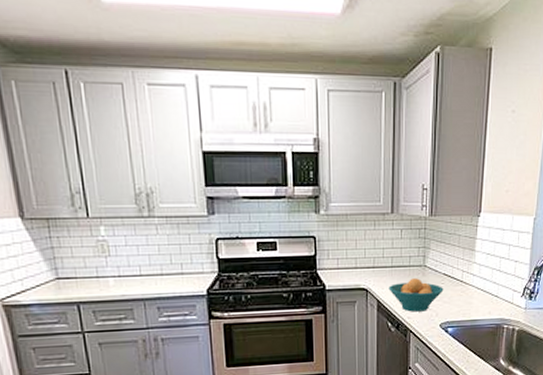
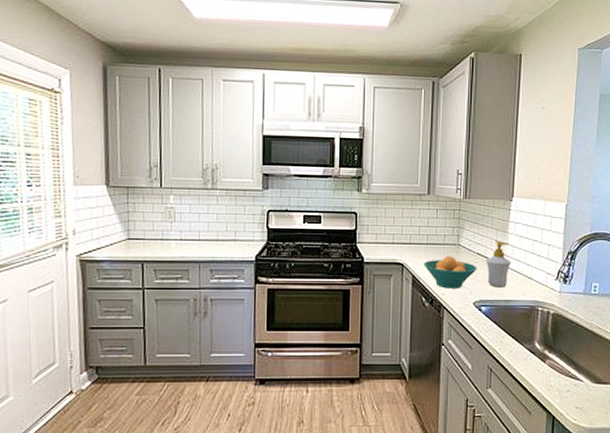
soap bottle: none [452,260,478,308] -> present [485,241,511,288]

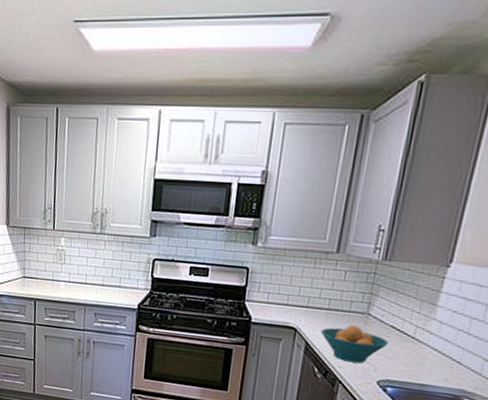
soap bottle: present [485,241,511,288] -> none [399,313,436,370]

